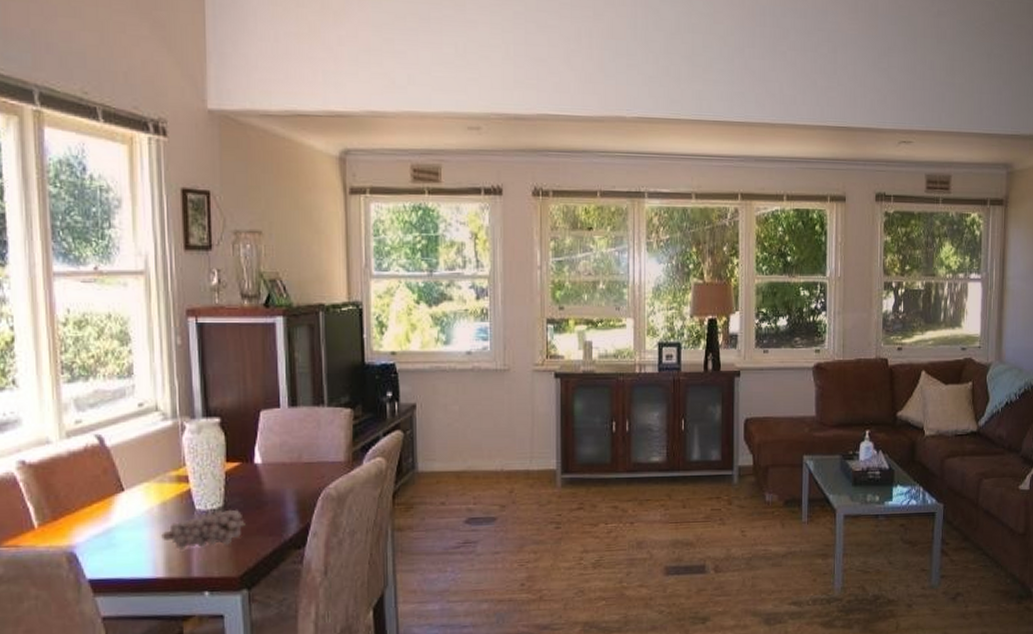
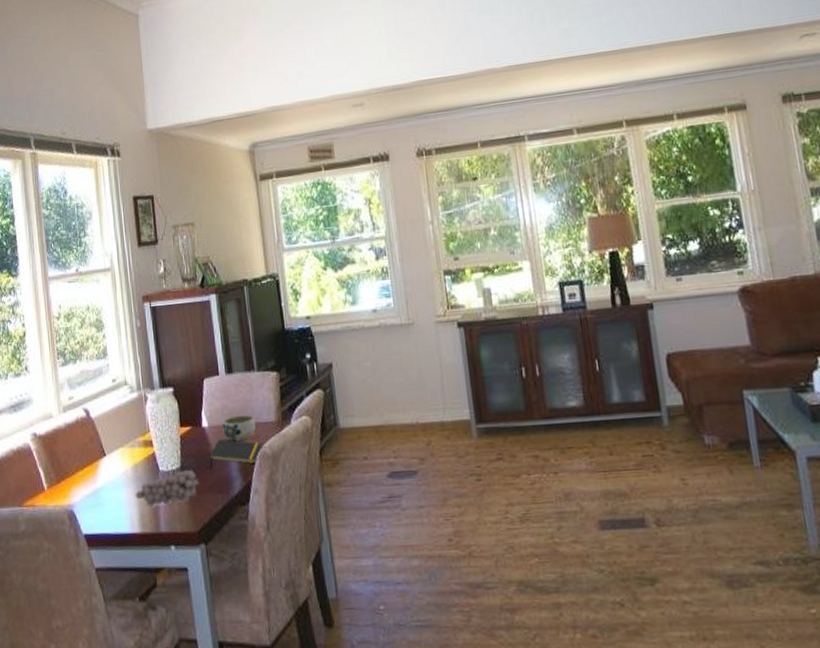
notepad: none [260,477,326,509] -> present [209,439,262,469]
bowl: none [280,452,321,480] -> present [222,414,256,441]

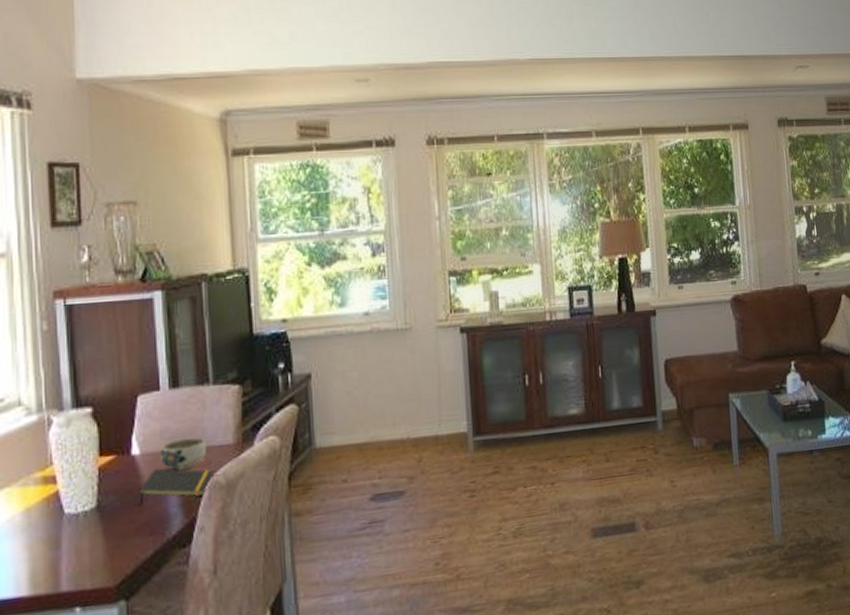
fruit: present [135,469,199,507] -> none [25,509,122,562]

